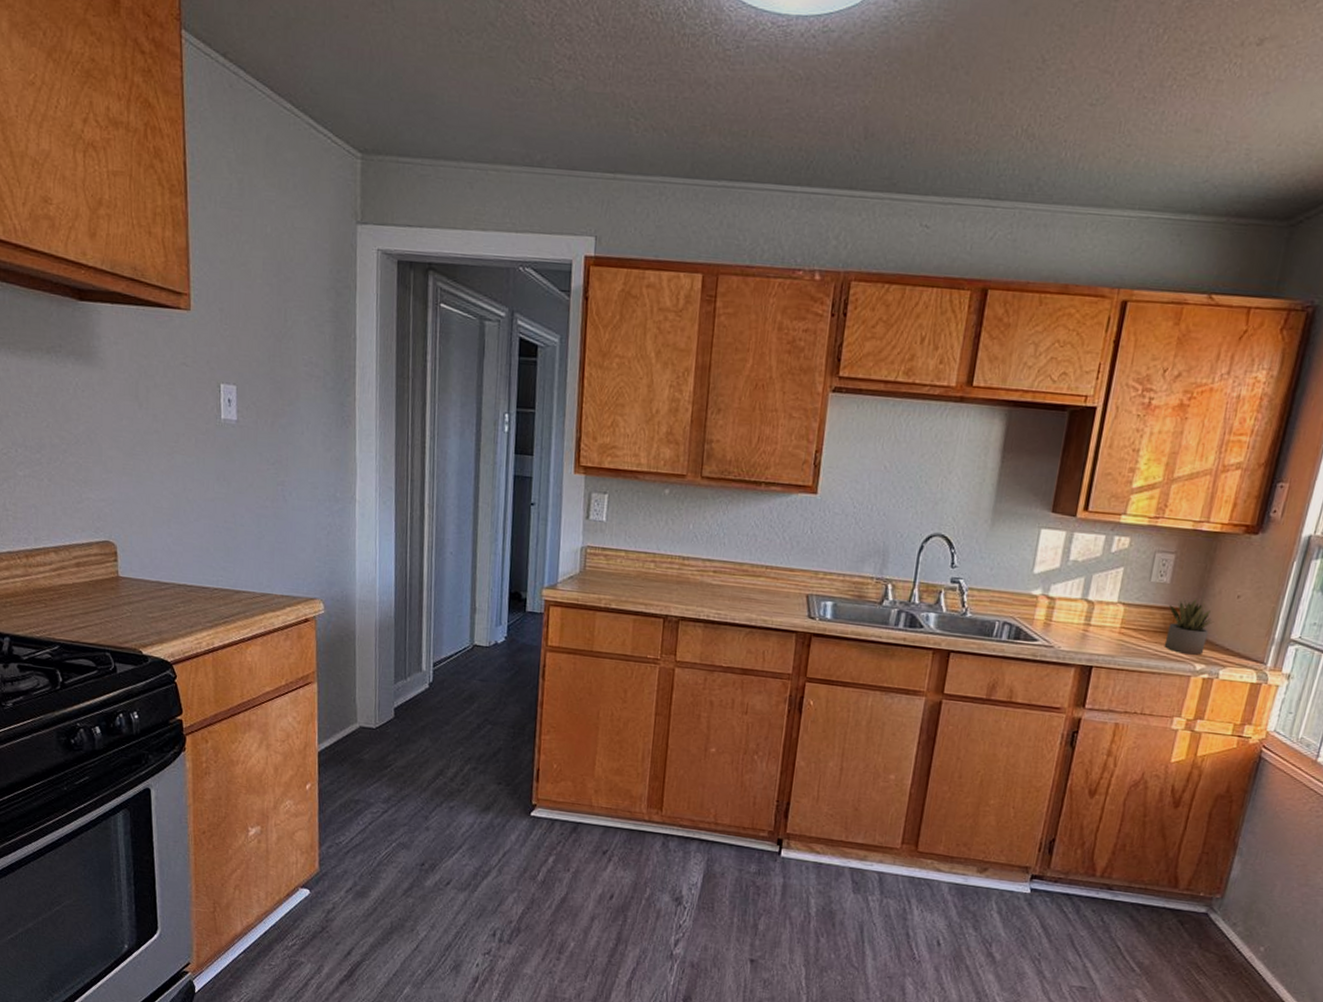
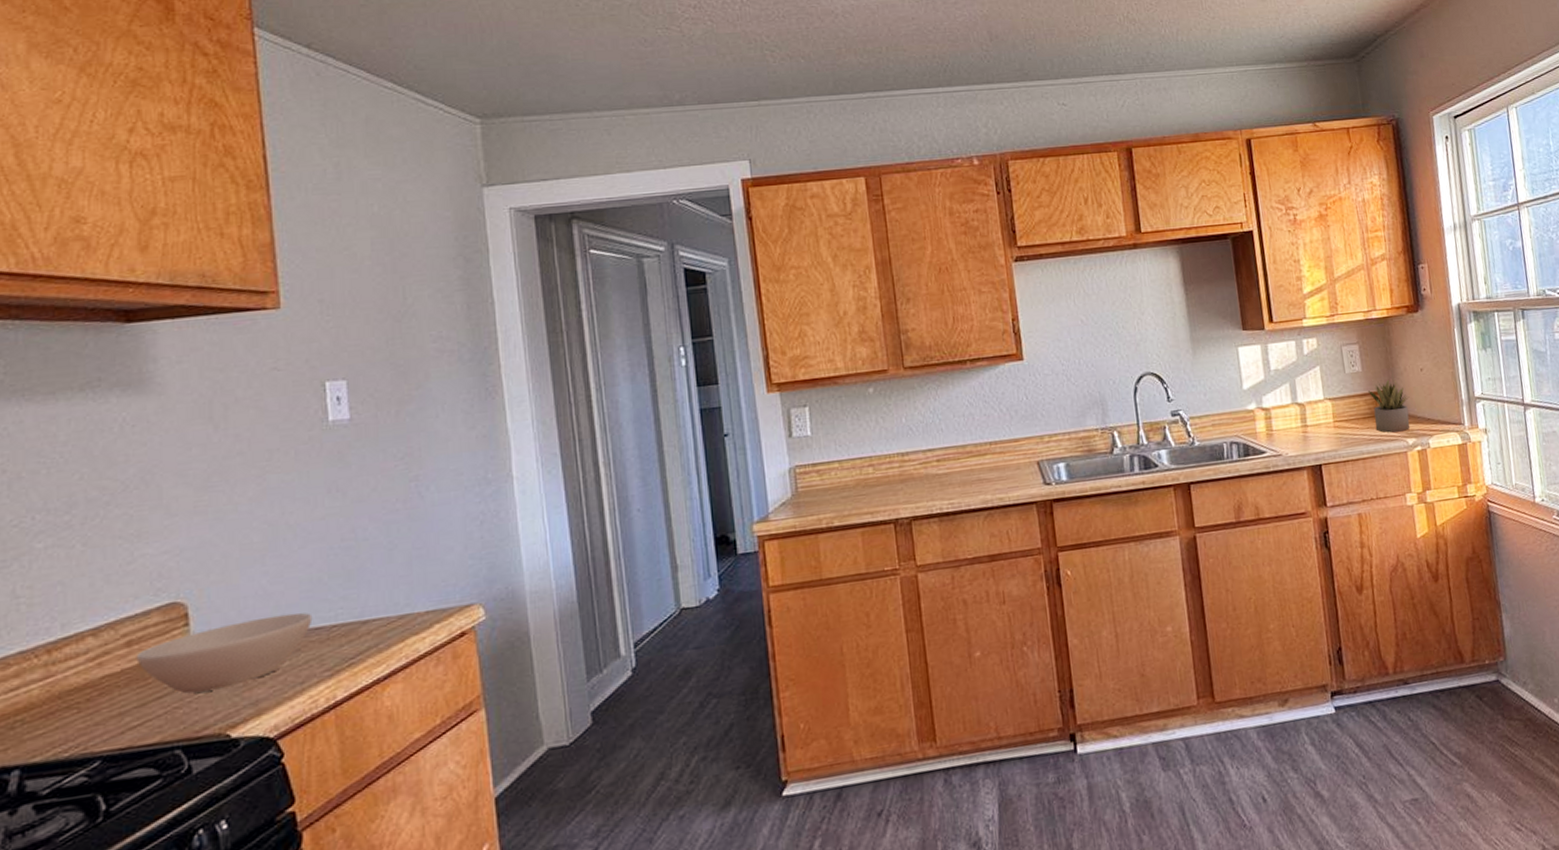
soup bowl: none [82,568,201,616] -> present [136,612,313,694]

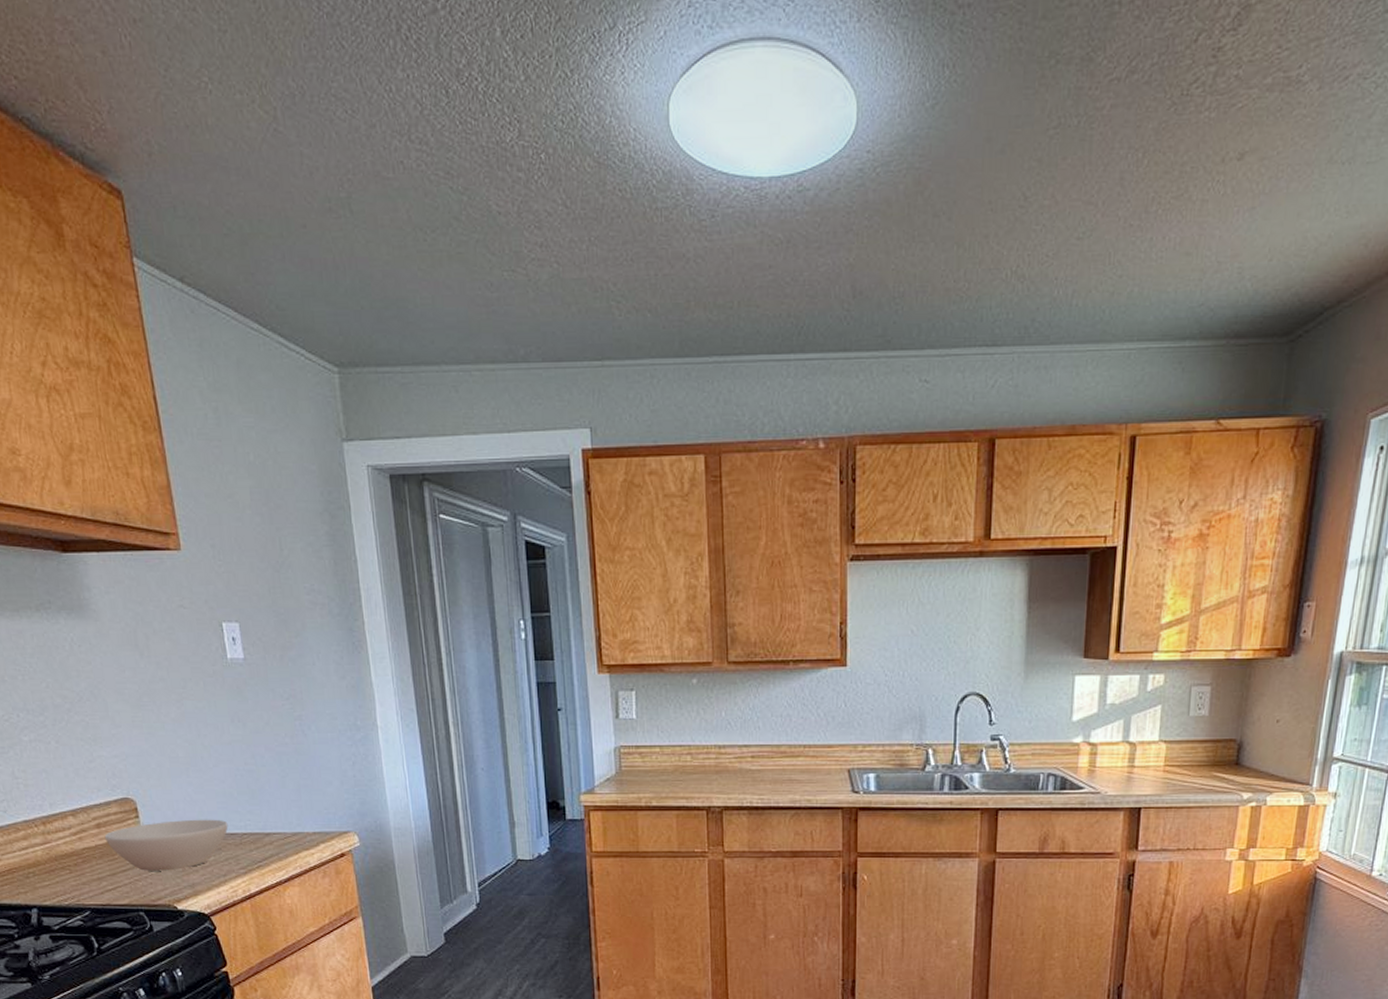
succulent plant: present [1367,379,1410,433] -> none [1209,727,1257,784]

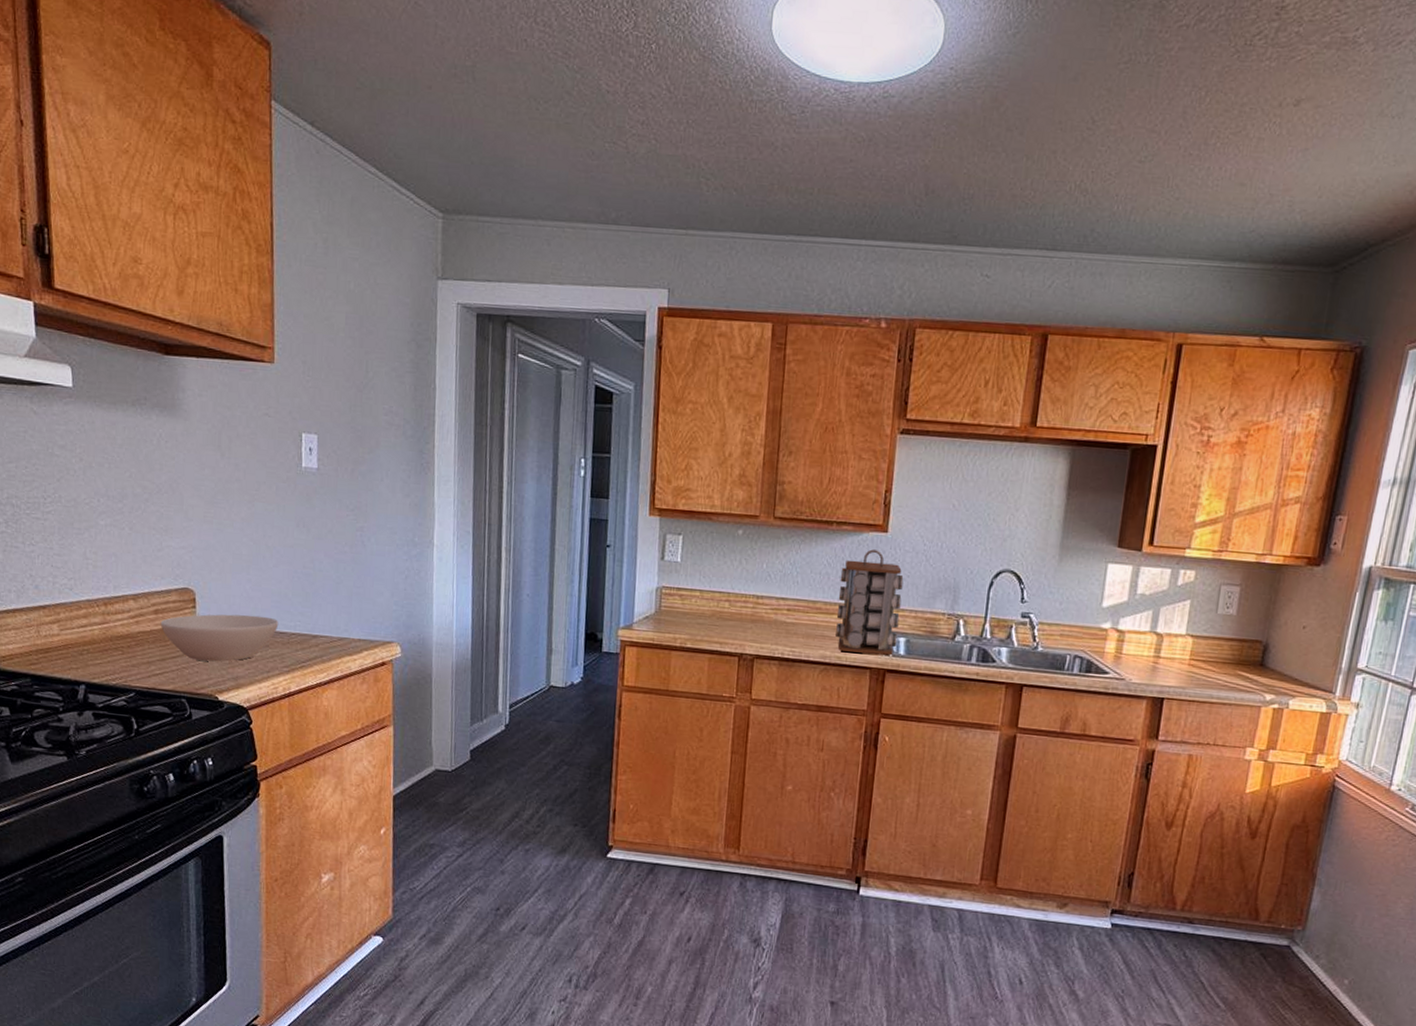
spice rack: none [802,685,867,795] -> present [836,549,904,656]

